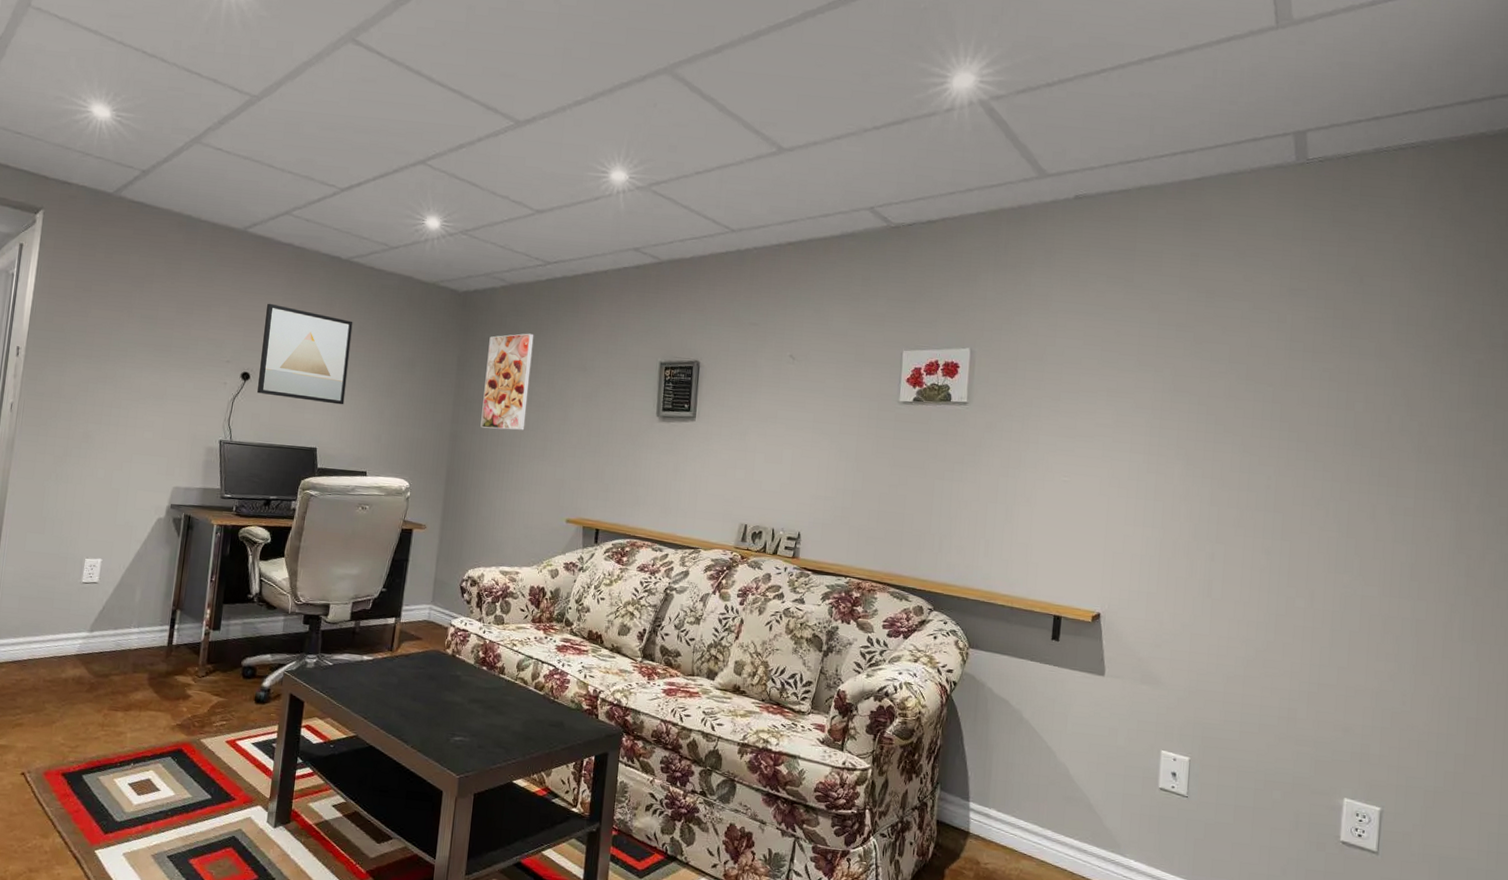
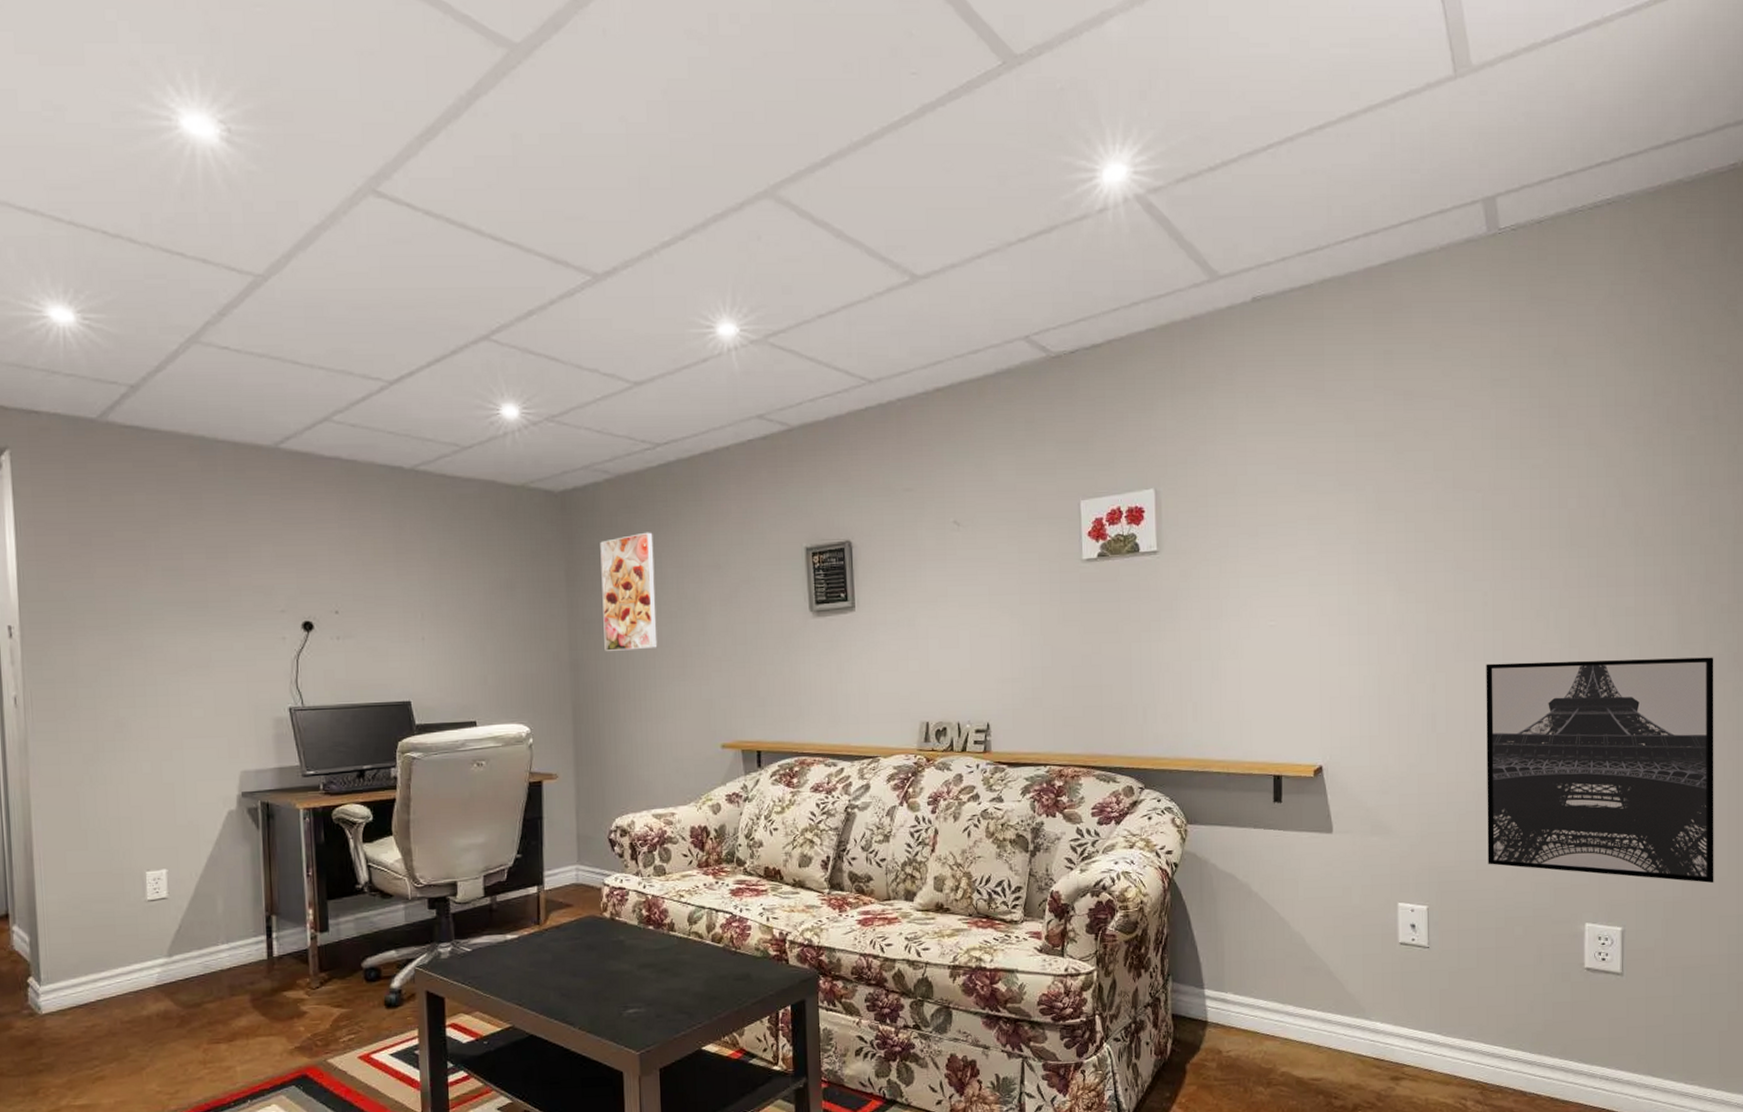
wall art: present [257,303,353,405] -> none [320,533,436,646]
wall art: none [1251,541,1490,780] -> present [1486,657,1714,884]

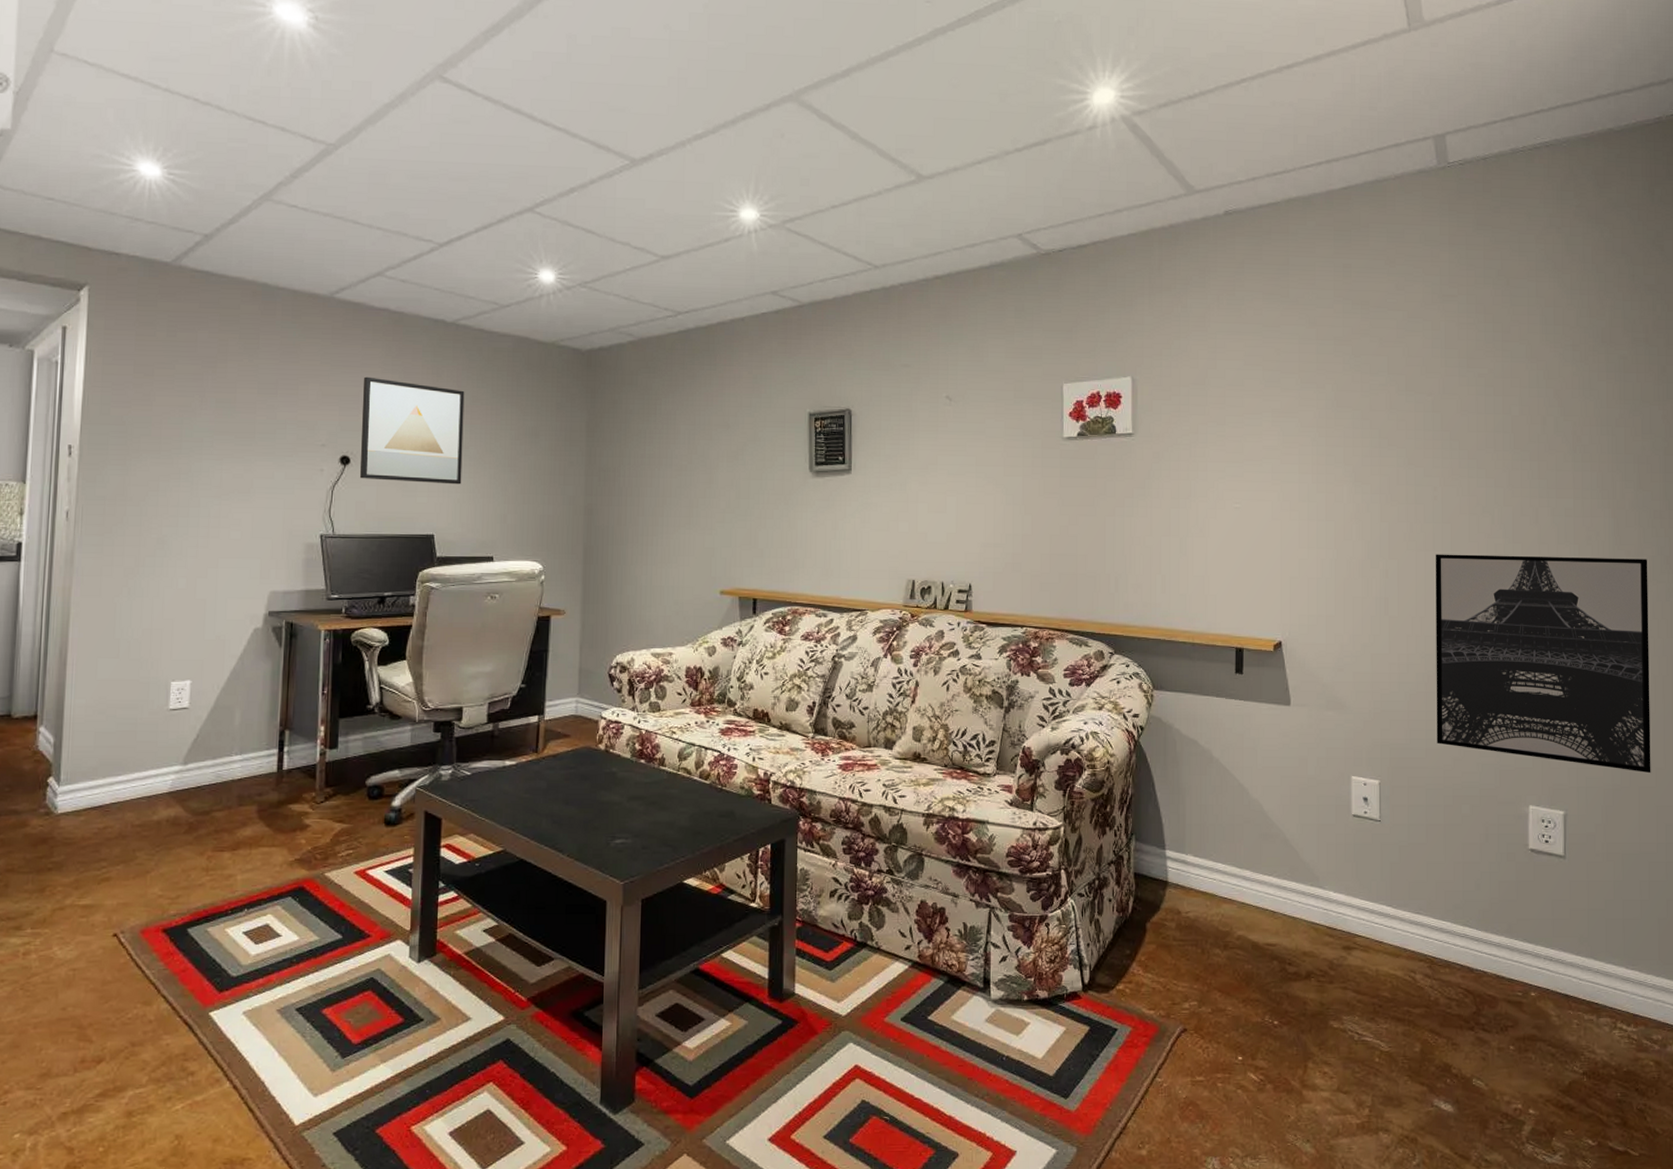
wall art: none [320,533,436,646] -> present [359,376,465,485]
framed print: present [600,532,658,652] -> none [617,391,669,499]

